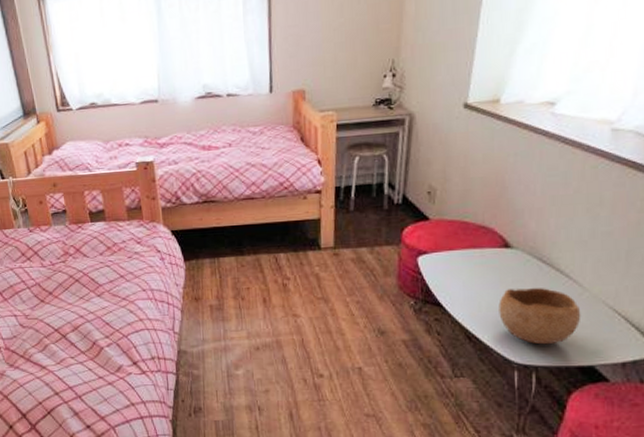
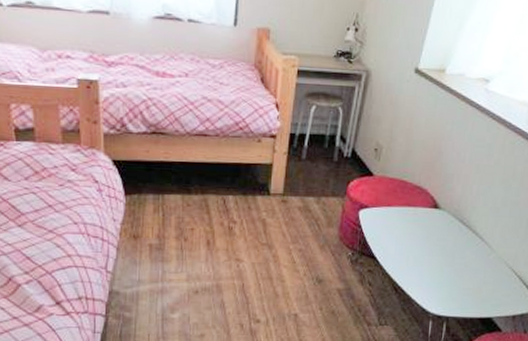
bowl: present [498,288,581,345] -> none [423,246,488,298]

